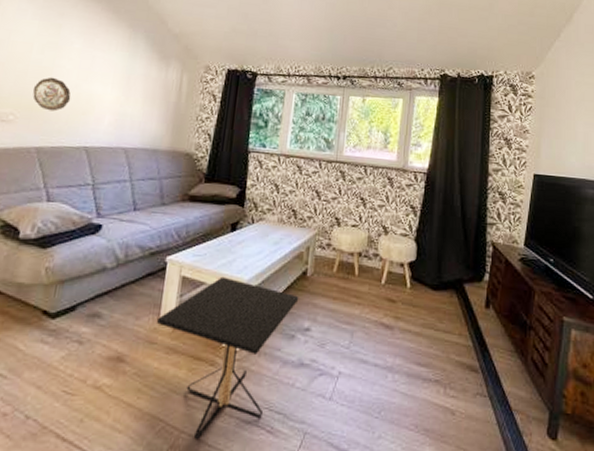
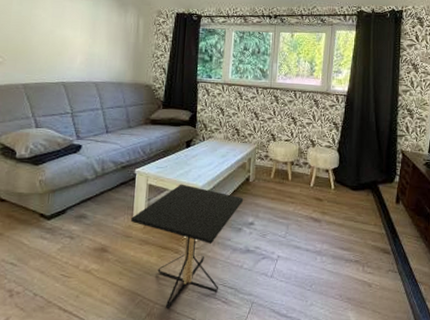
decorative plate: present [32,77,71,112] -> none [16,24,48,54]

